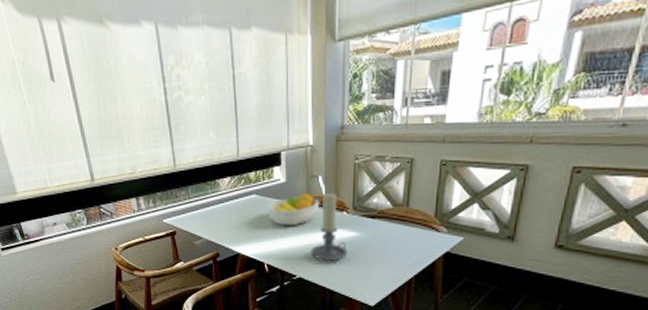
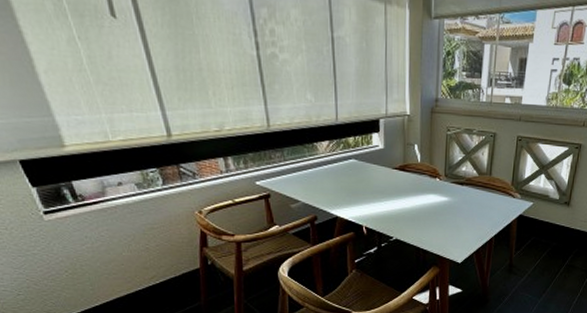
fruit bowl: present [268,192,320,226] -> none [367,159,416,191]
candle holder: present [310,192,347,261] -> none [406,160,439,223]

